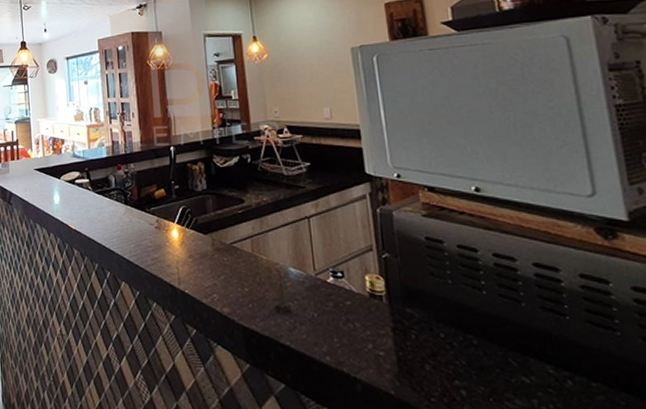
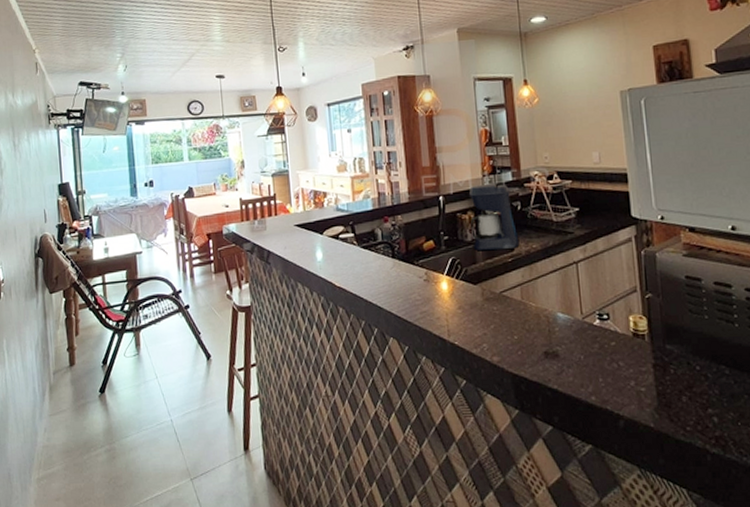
coffee maker: none [200,135,250,202] -> present [469,183,520,252]

